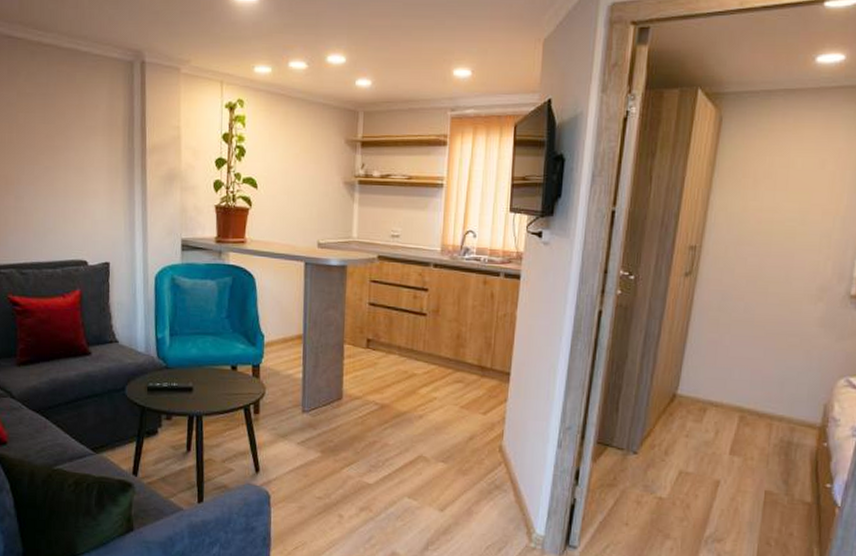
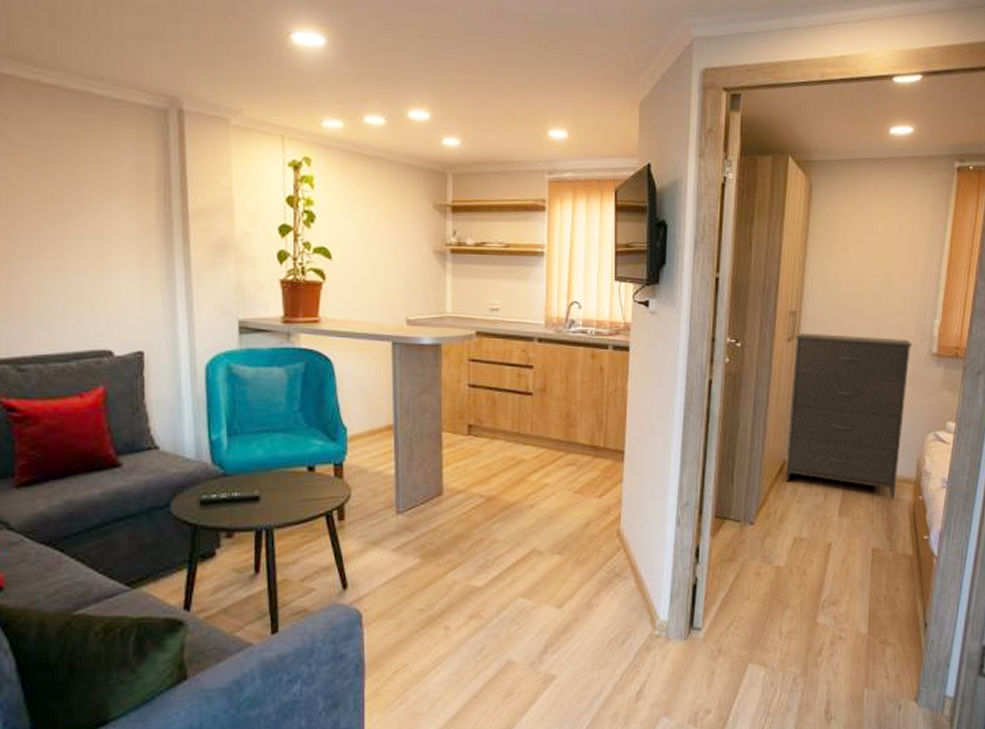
dresser: none [673,268,826,443] -> present [785,333,912,499]

